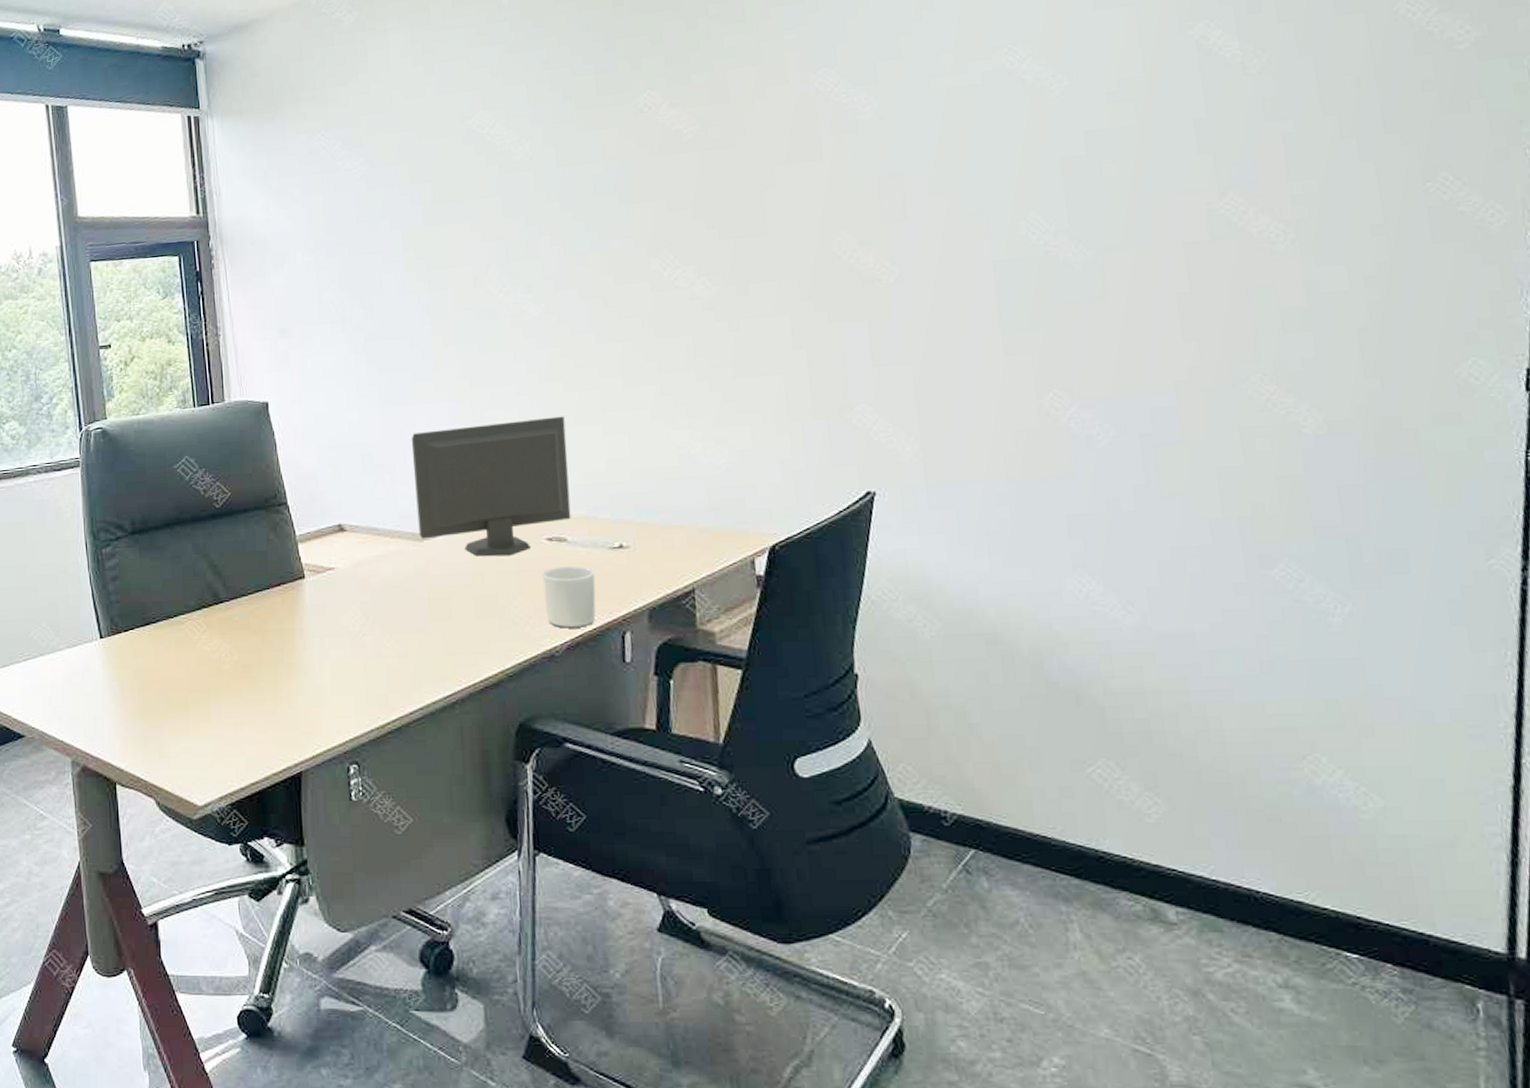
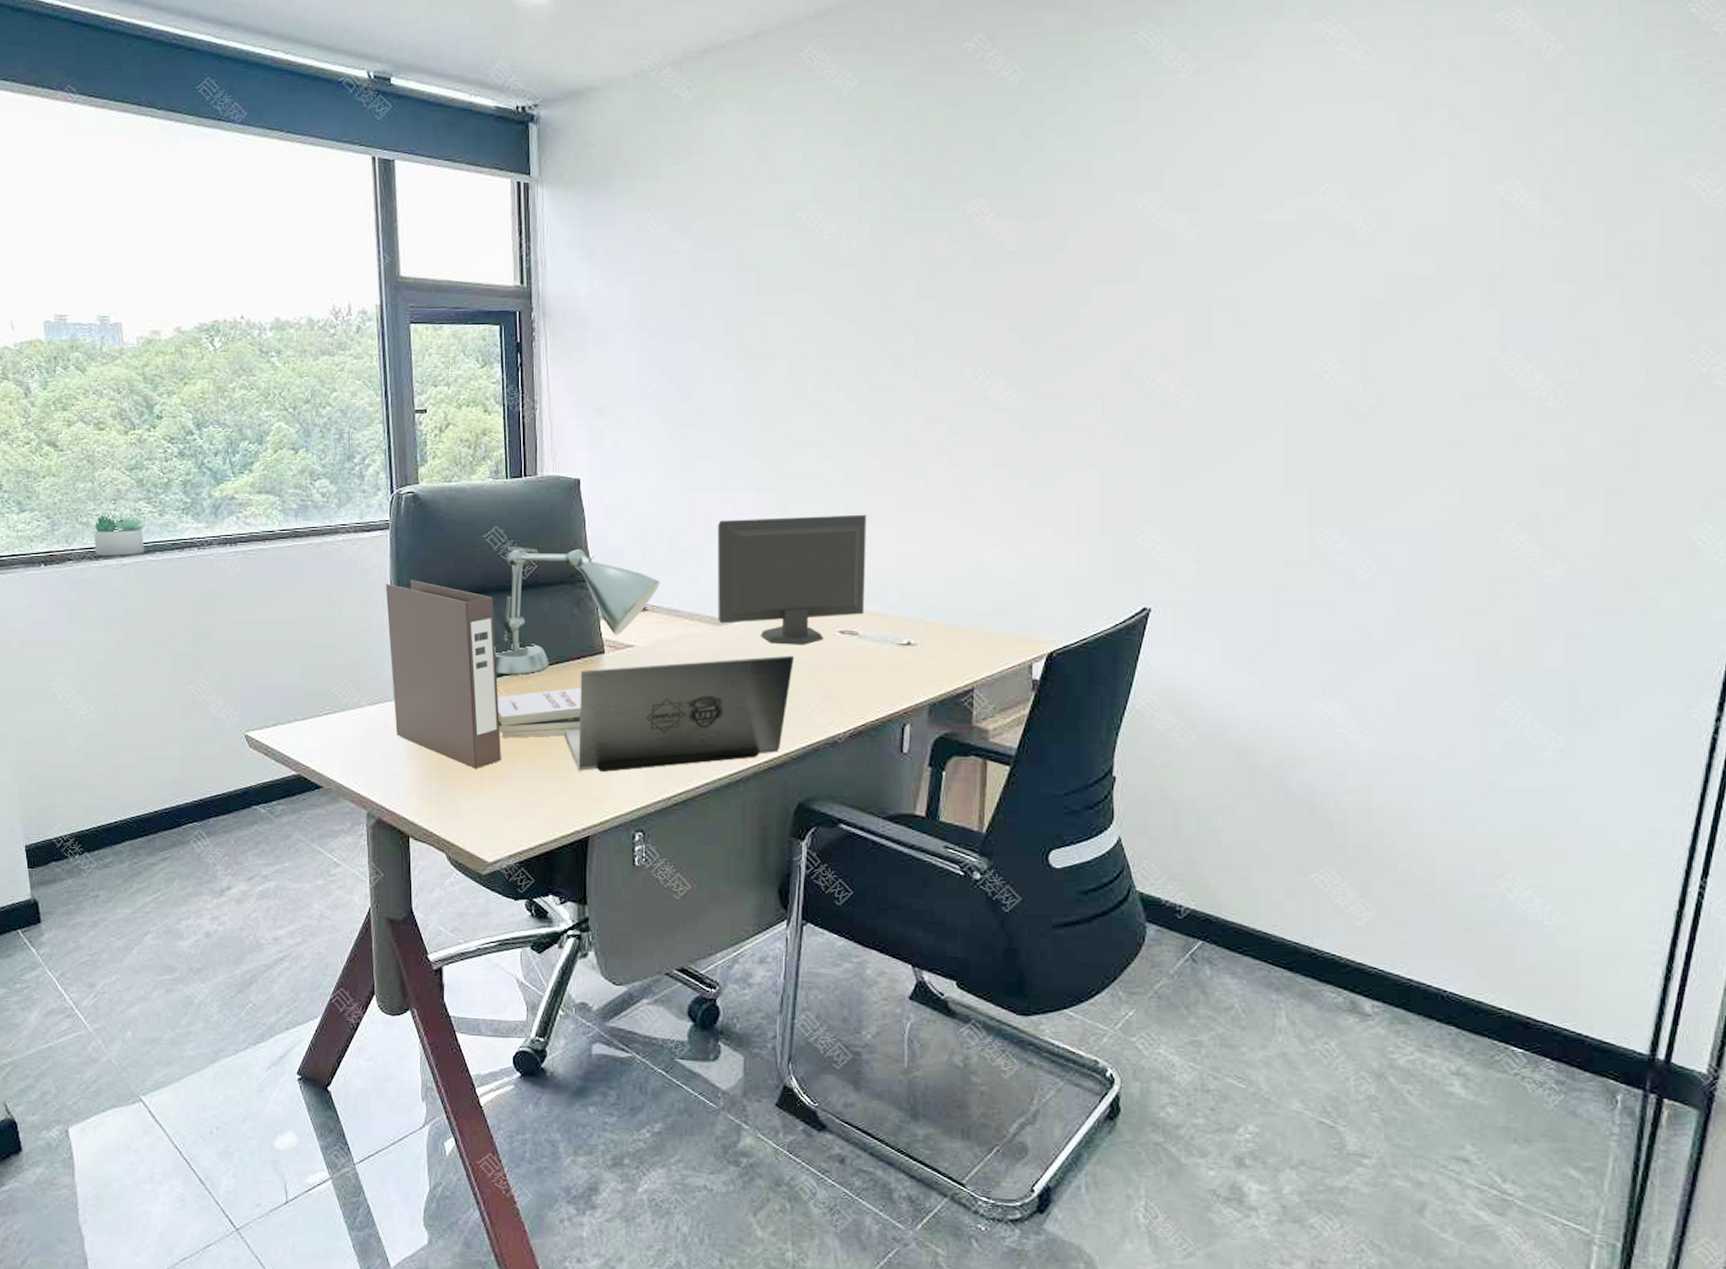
binder: none [78,516,206,707] -> present [385,580,501,768]
desk lamp: none [192,473,357,607] -> present [494,547,660,675]
books: none [197,616,286,673] -> present [496,688,581,738]
laptop: none [268,567,502,703] -> present [564,655,794,772]
mug: present [542,565,597,629] -> none [832,658,881,718]

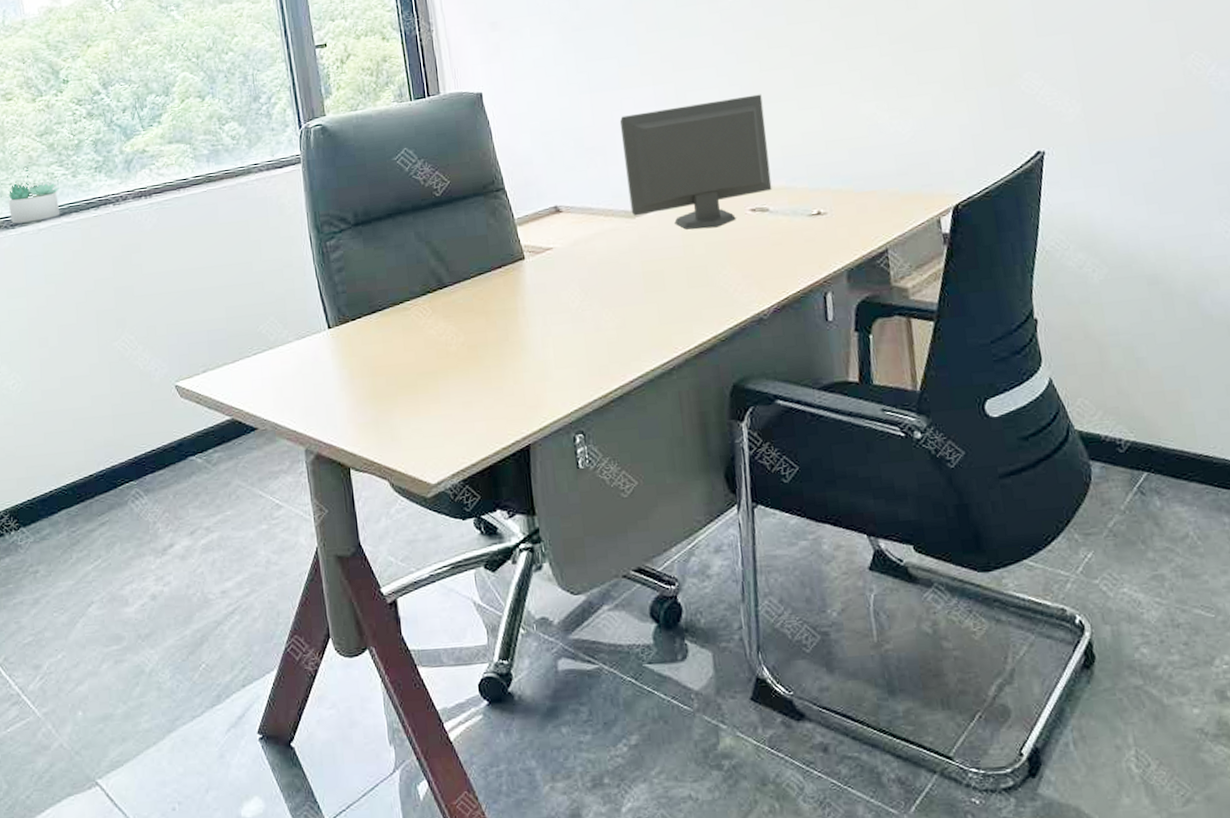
binder: present [385,580,501,768] -> none [302,210,434,390]
desk lamp: present [494,547,660,675] -> none [416,160,571,293]
books: present [496,688,581,738] -> none [423,296,510,356]
laptop: present [564,655,794,772] -> none [493,238,711,380]

